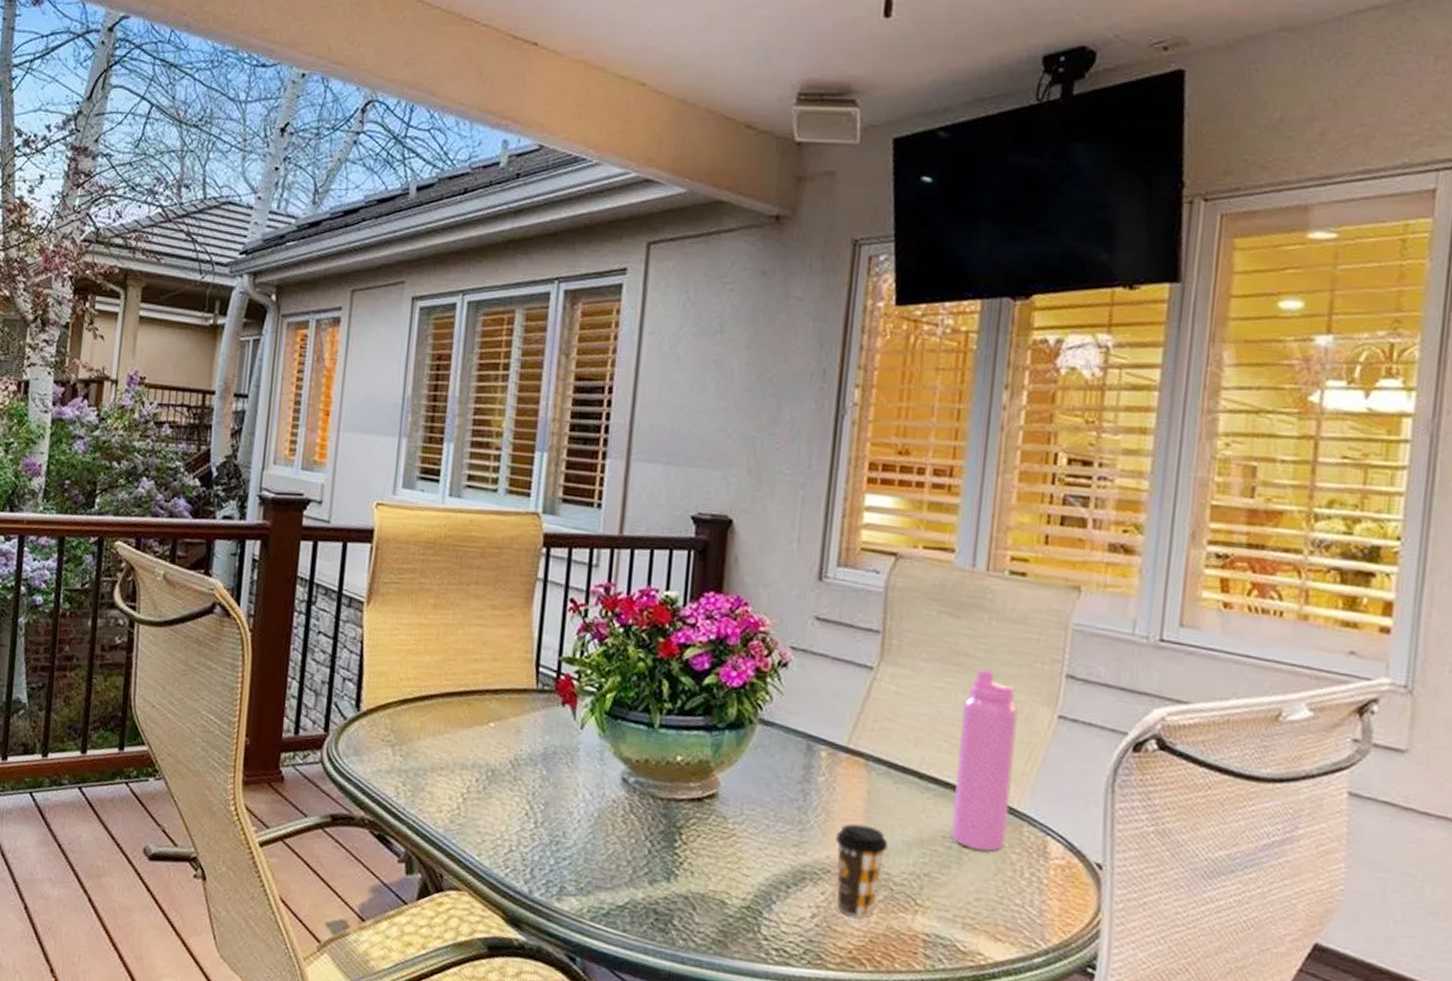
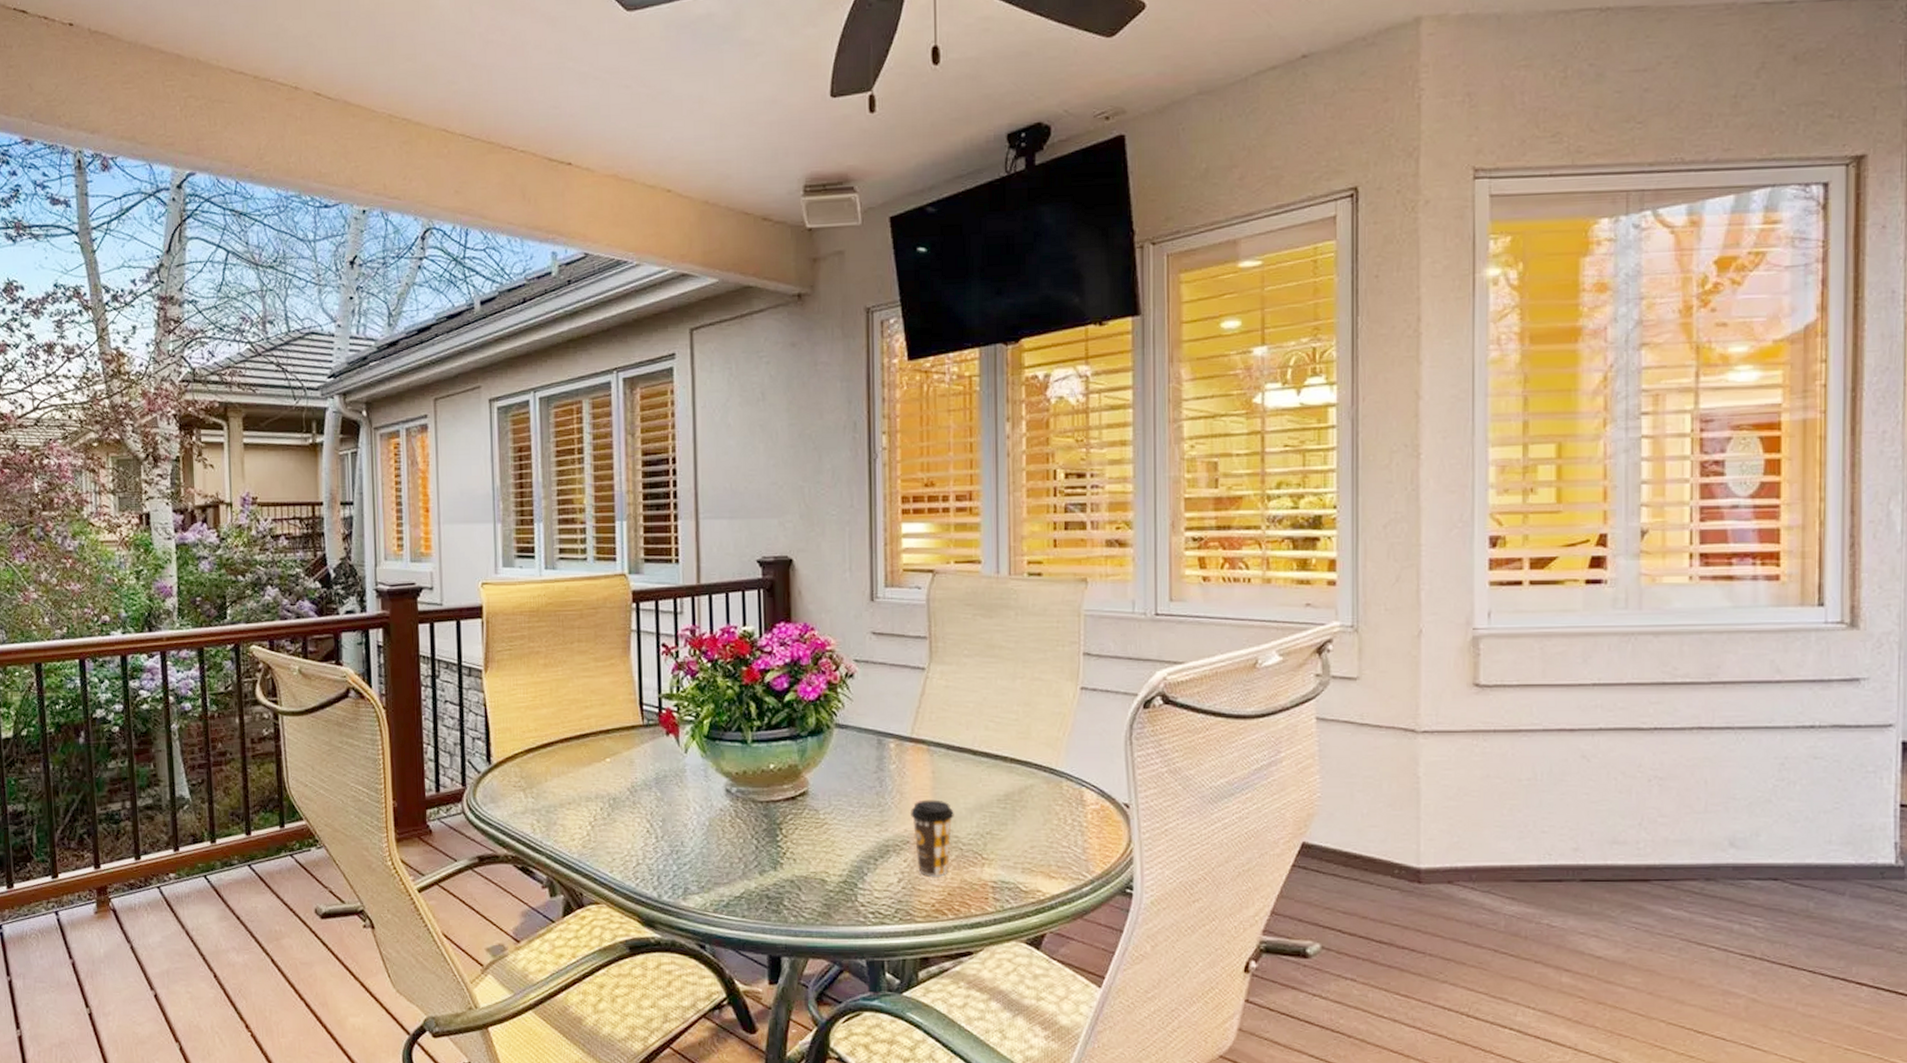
water bottle: present [951,668,1018,852] -> none [1002,657,1050,807]

